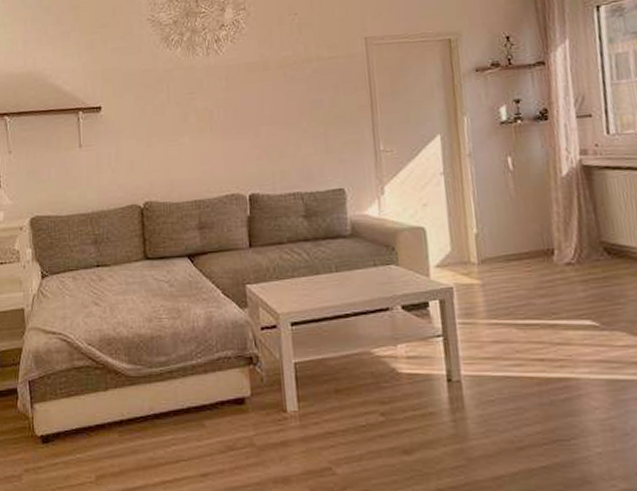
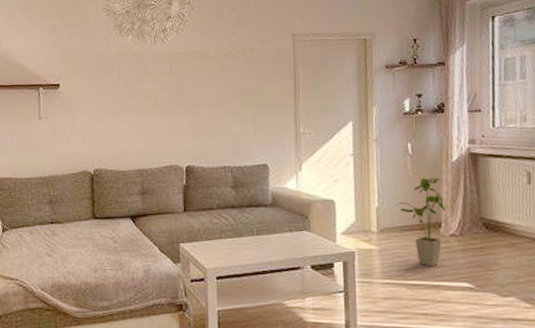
house plant: none [497,196,559,303] -> present [395,178,446,267]

